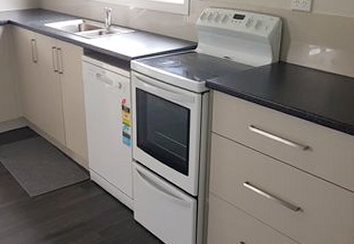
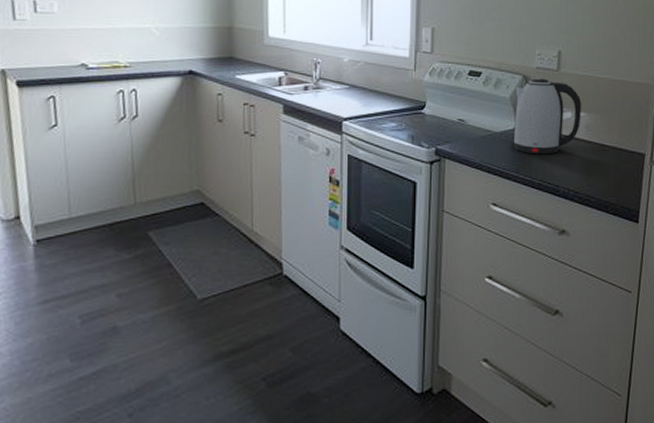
kettle: none [269,19,330,85] -> present [513,78,582,155]

